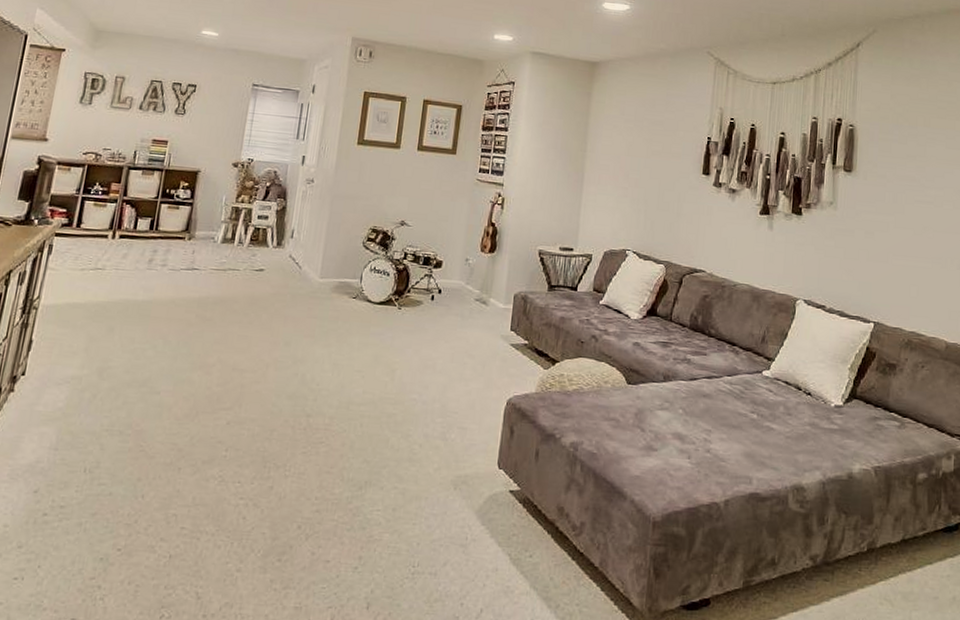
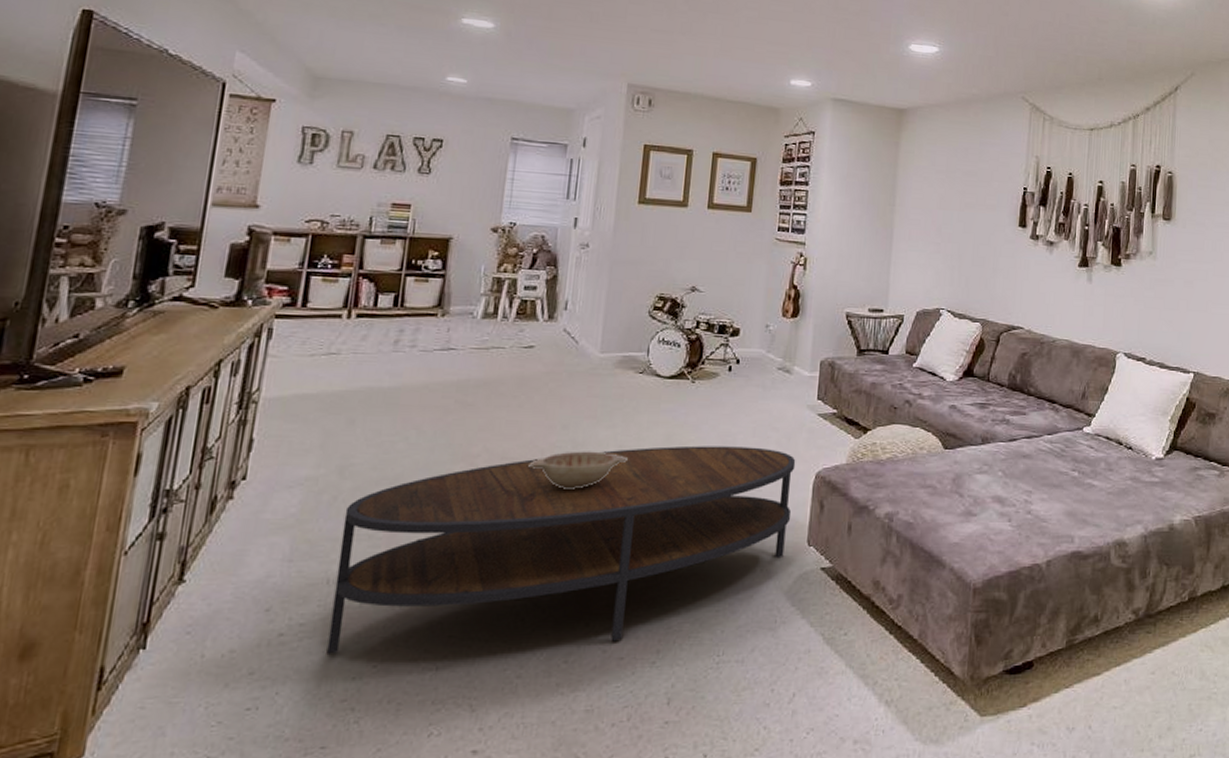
coffee table: none [80,367,490,545] -> present [326,446,796,654]
decorative bowl: none [255,366,341,401] -> present [528,451,629,489]

